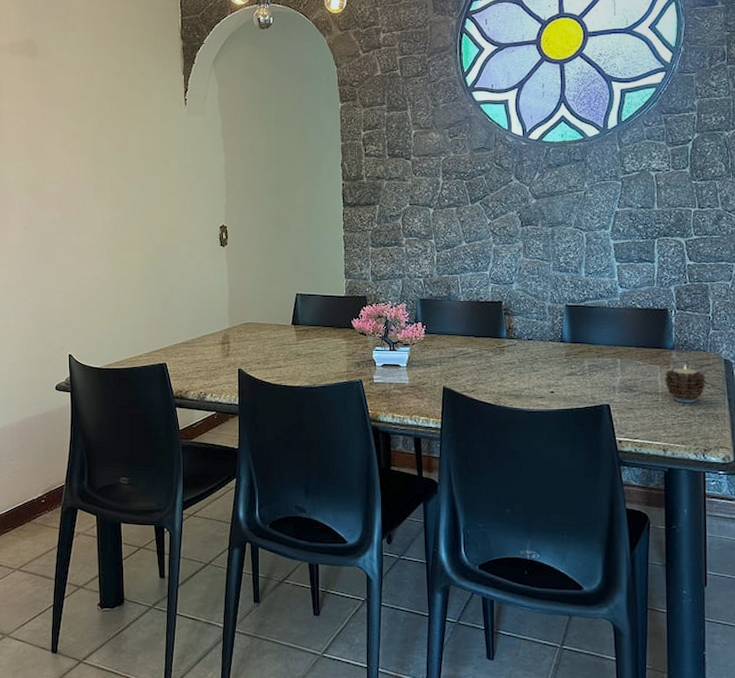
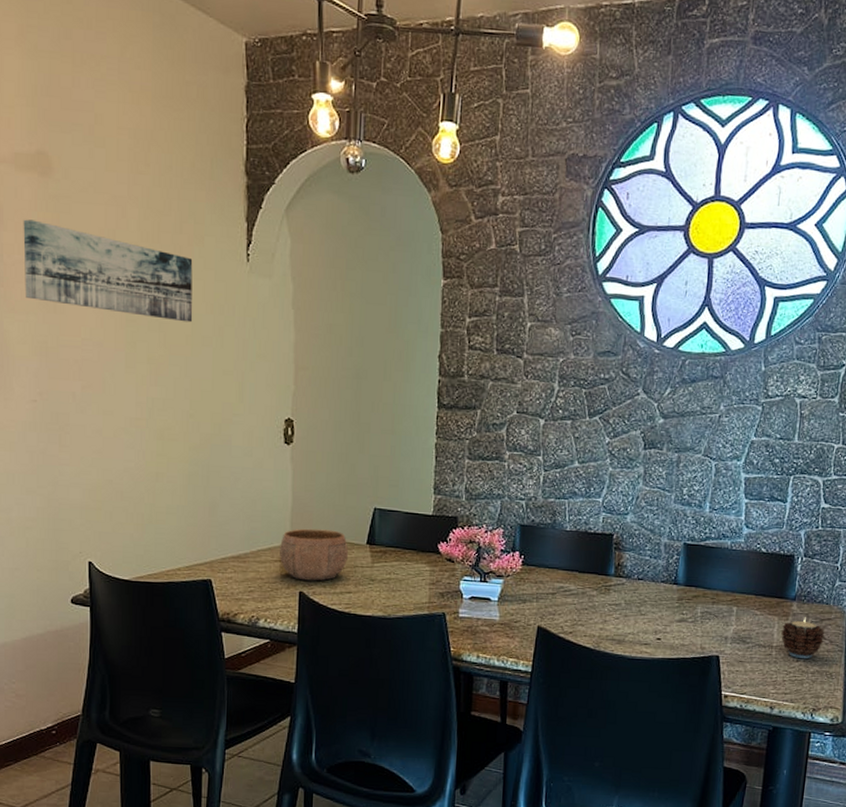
wall art: none [17,90,145,156] -> present [23,219,193,323]
bowl: none [221,315,278,359] -> present [280,528,349,581]

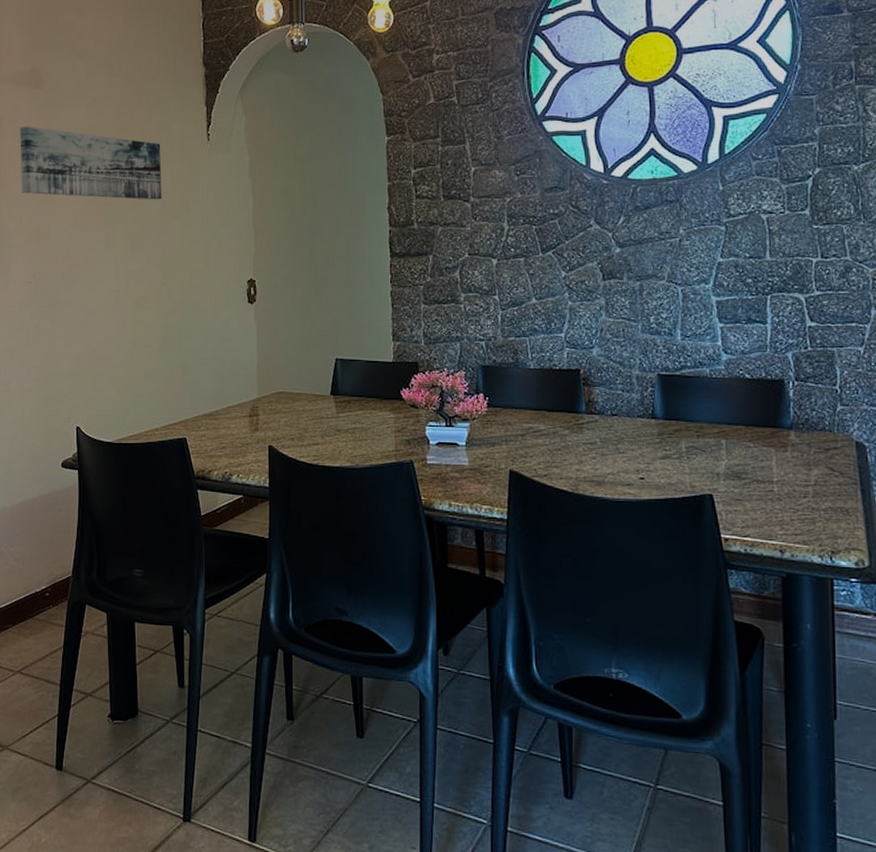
bowl: present [280,528,349,581] -> none [248,383,314,435]
candle: present [781,617,825,659] -> none [781,447,833,494]

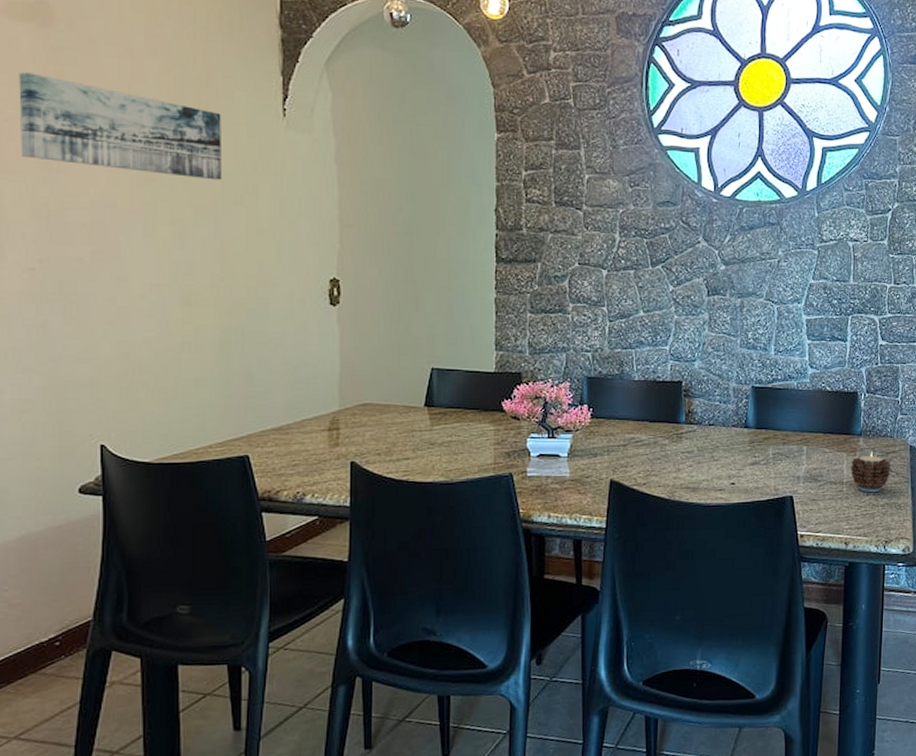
candle: none [781,447,833,494] -> present [850,451,891,492]

